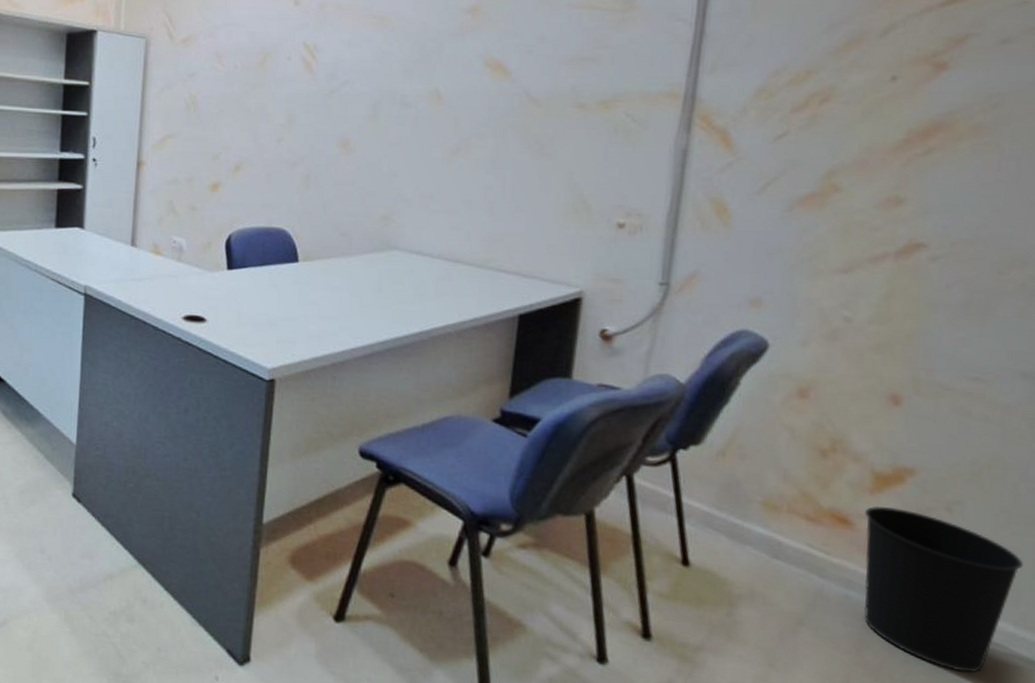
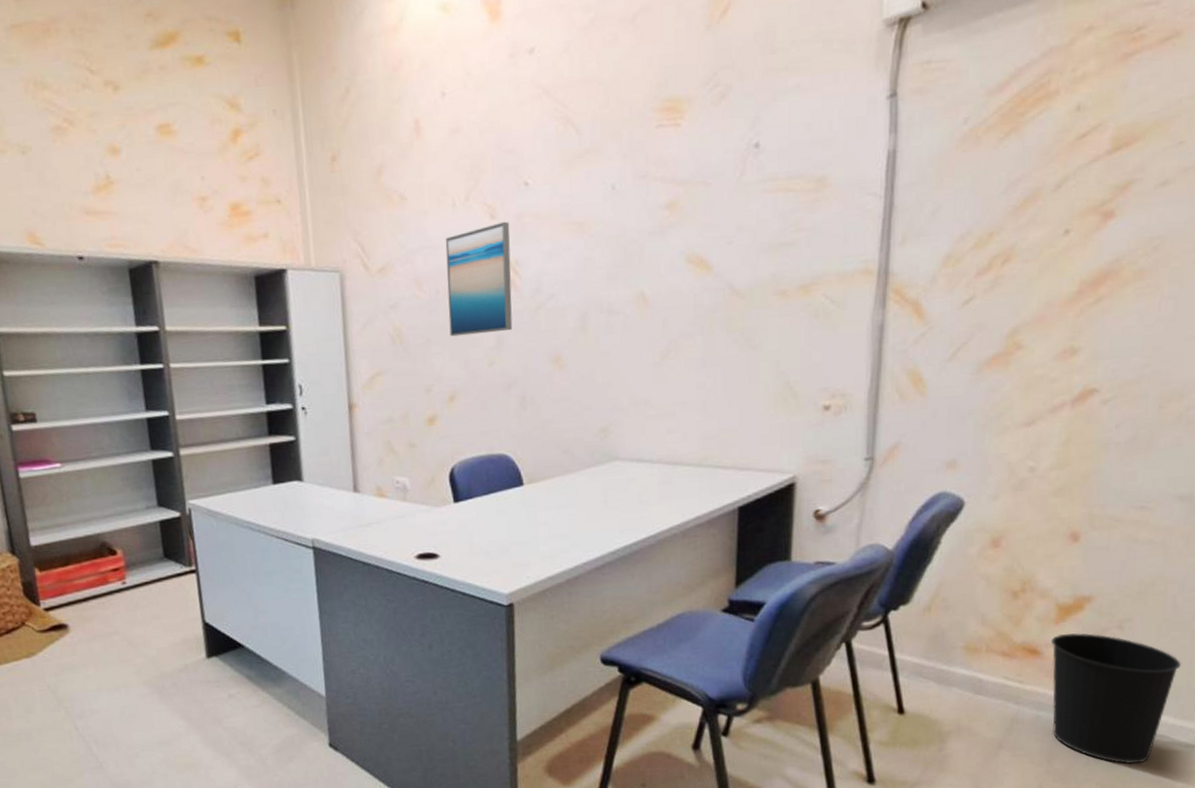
wall art: none [243,8,312,111] -> present [445,221,513,337]

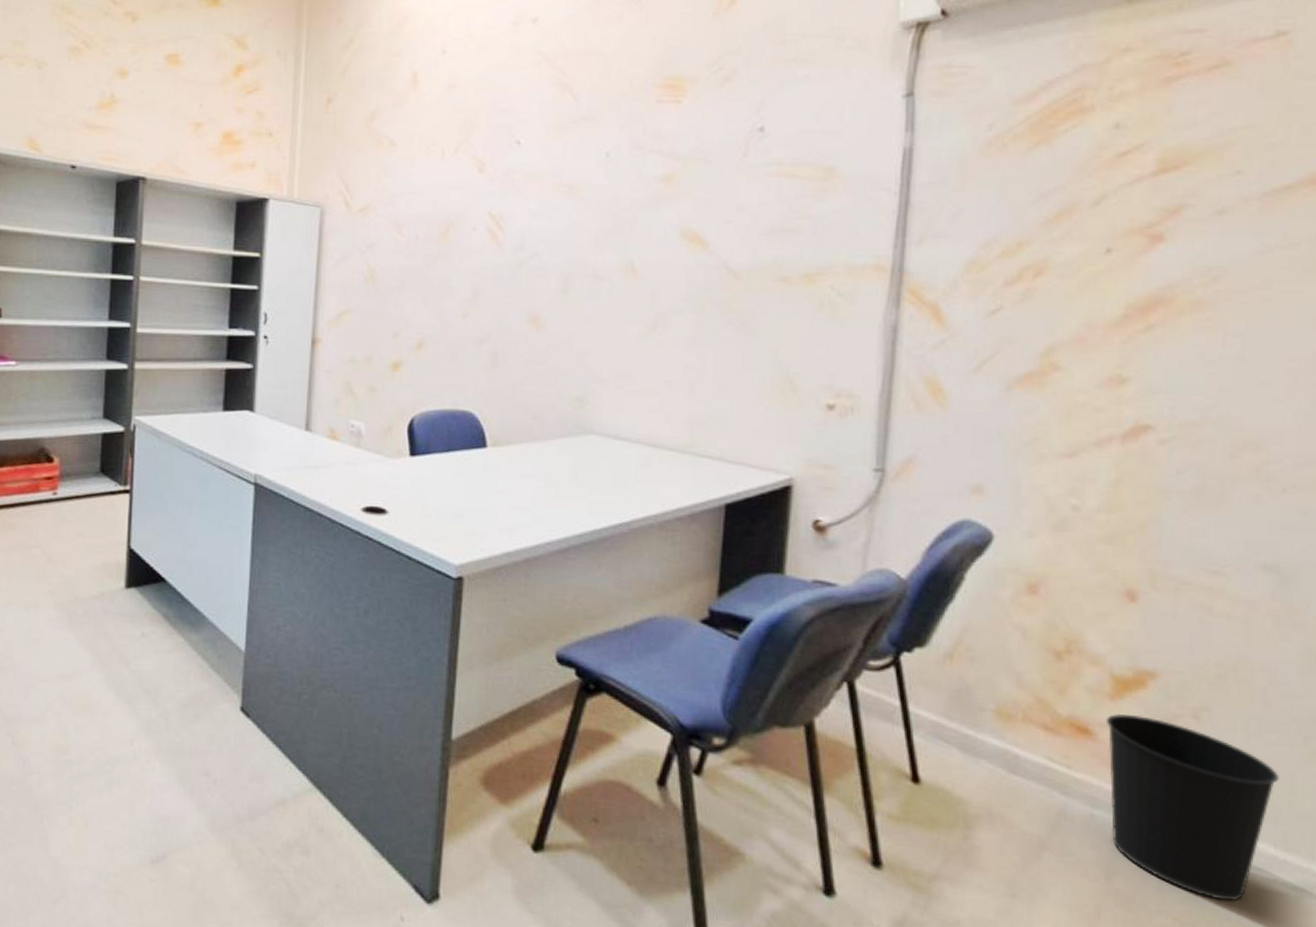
wall art: present [445,221,513,337] -> none [425,176,498,285]

